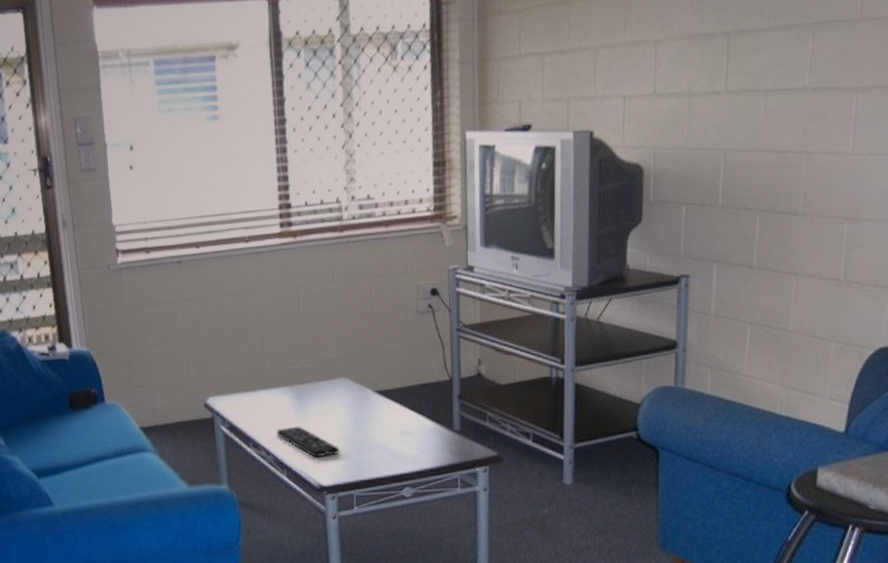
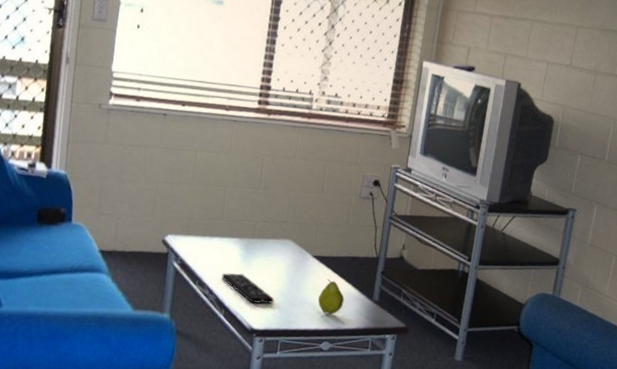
fruit: none [390,415,420,456] -> present [318,279,344,315]

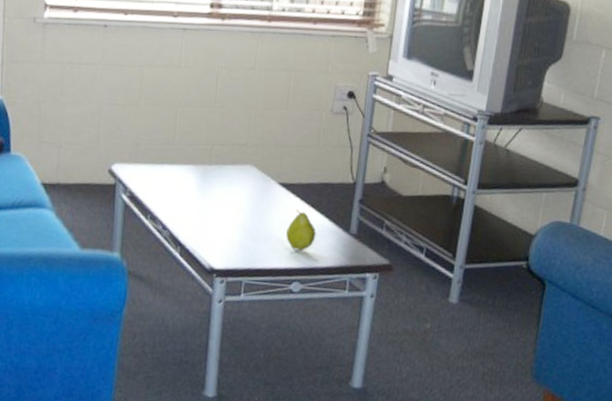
remote control: present [222,273,274,304] -> none [176,205,235,240]

